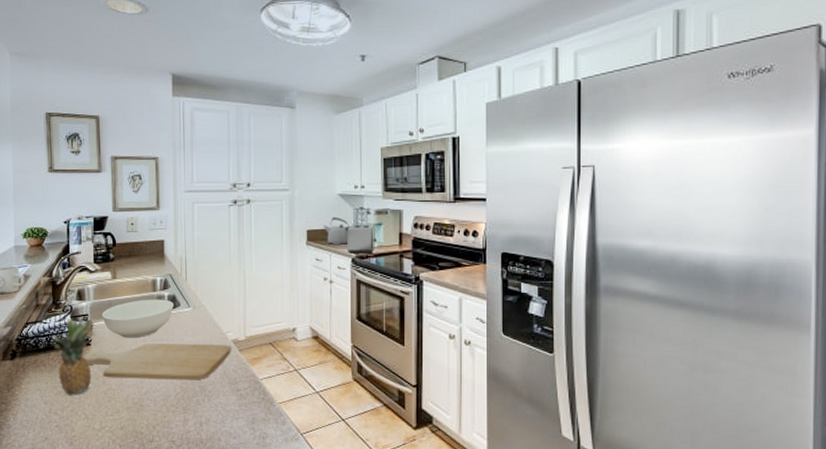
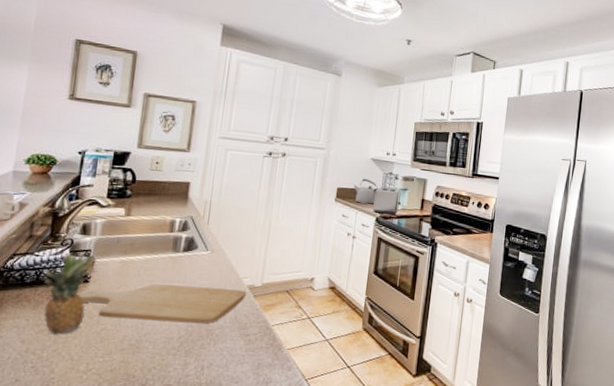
bowl: present [102,299,175,338] -> none [107,239,192,278]

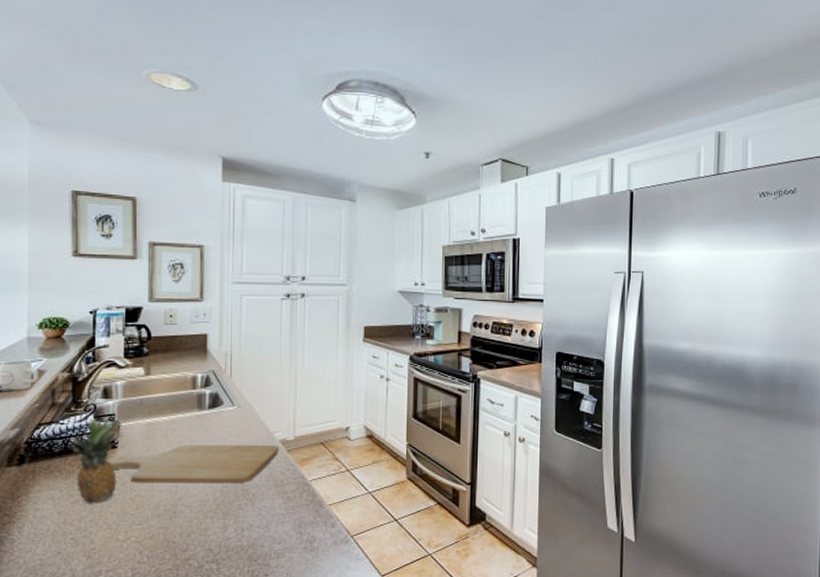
kettle: present [353,178,378,205] -> none [381,313,409,343]
toaster: present [373,187,401,216] -> none [405,321,435,352]

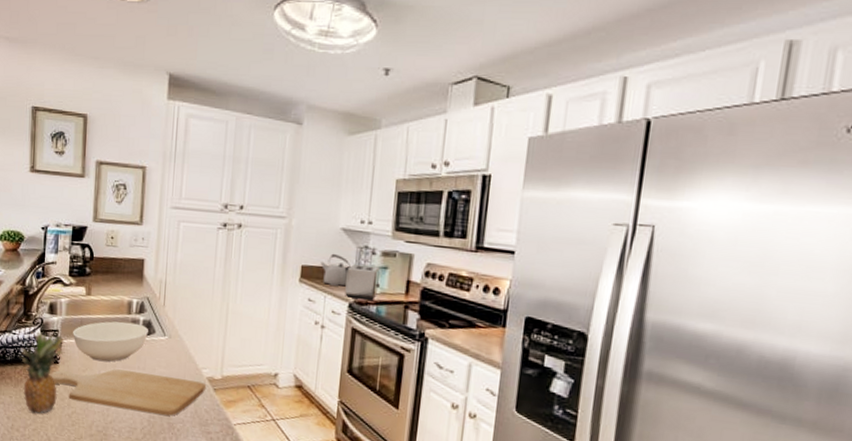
bowl: none [132,397,217,440] -> present [73,321,149,362]
kettle: none [381,313,409,343] -> present [320,253,351,287]
toaster: none [405,321,435,352] -> present [345,264,380,301]

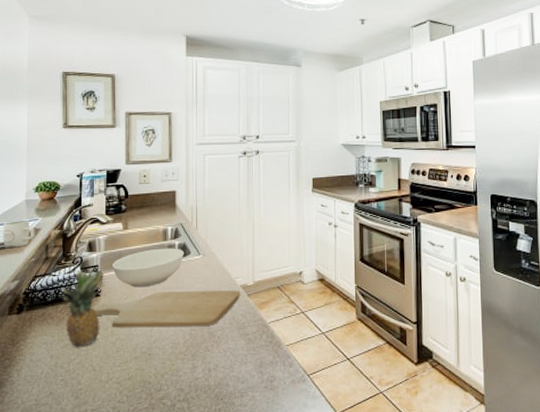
kettle: present [320,253,351,287] -> none [328,165,352,192]
toaster: present [345,264,380,301] -> none [350,171,377,200]

